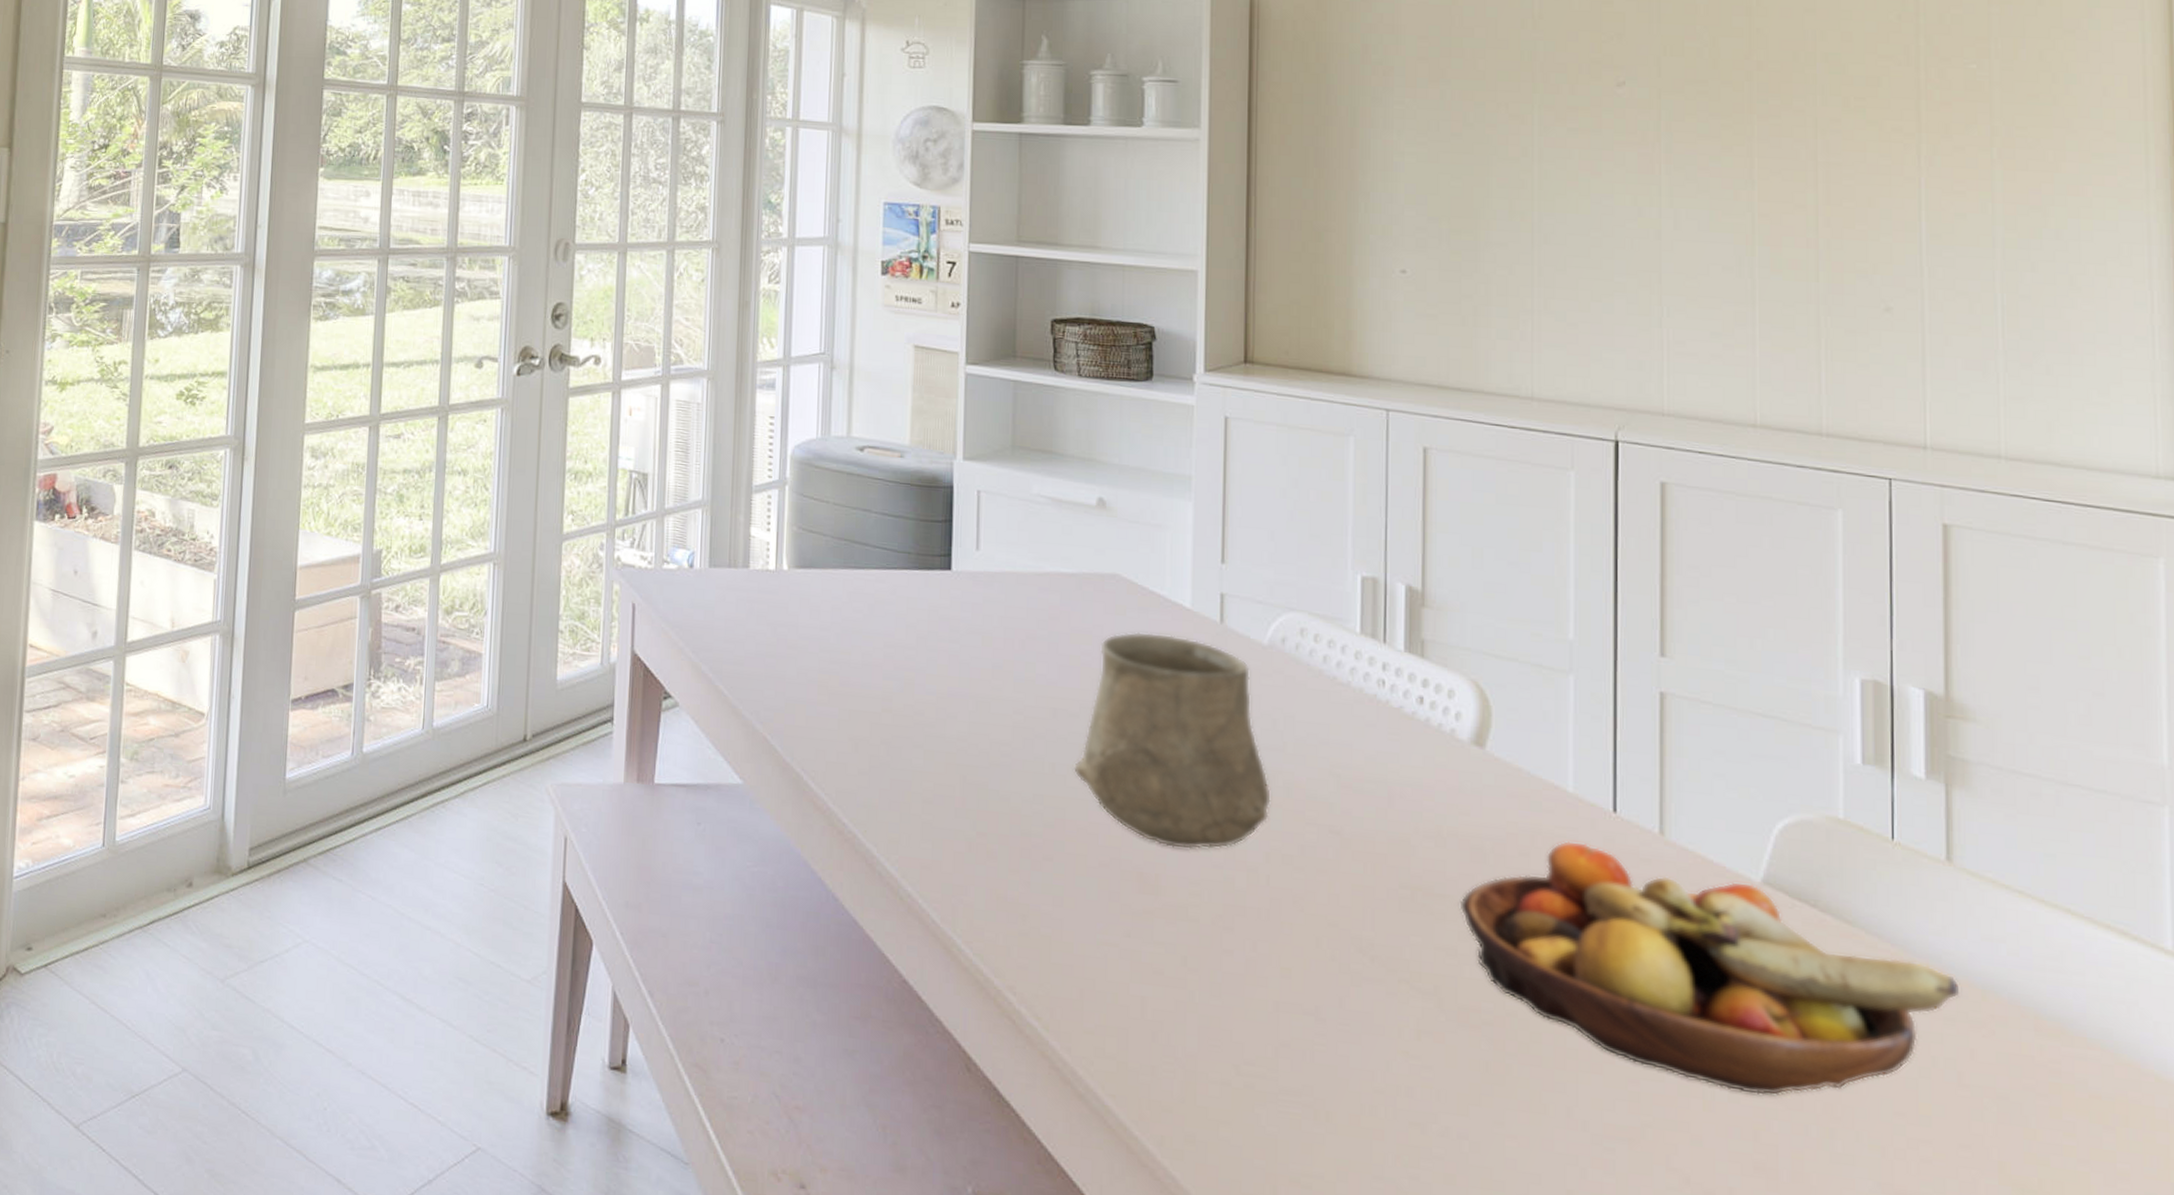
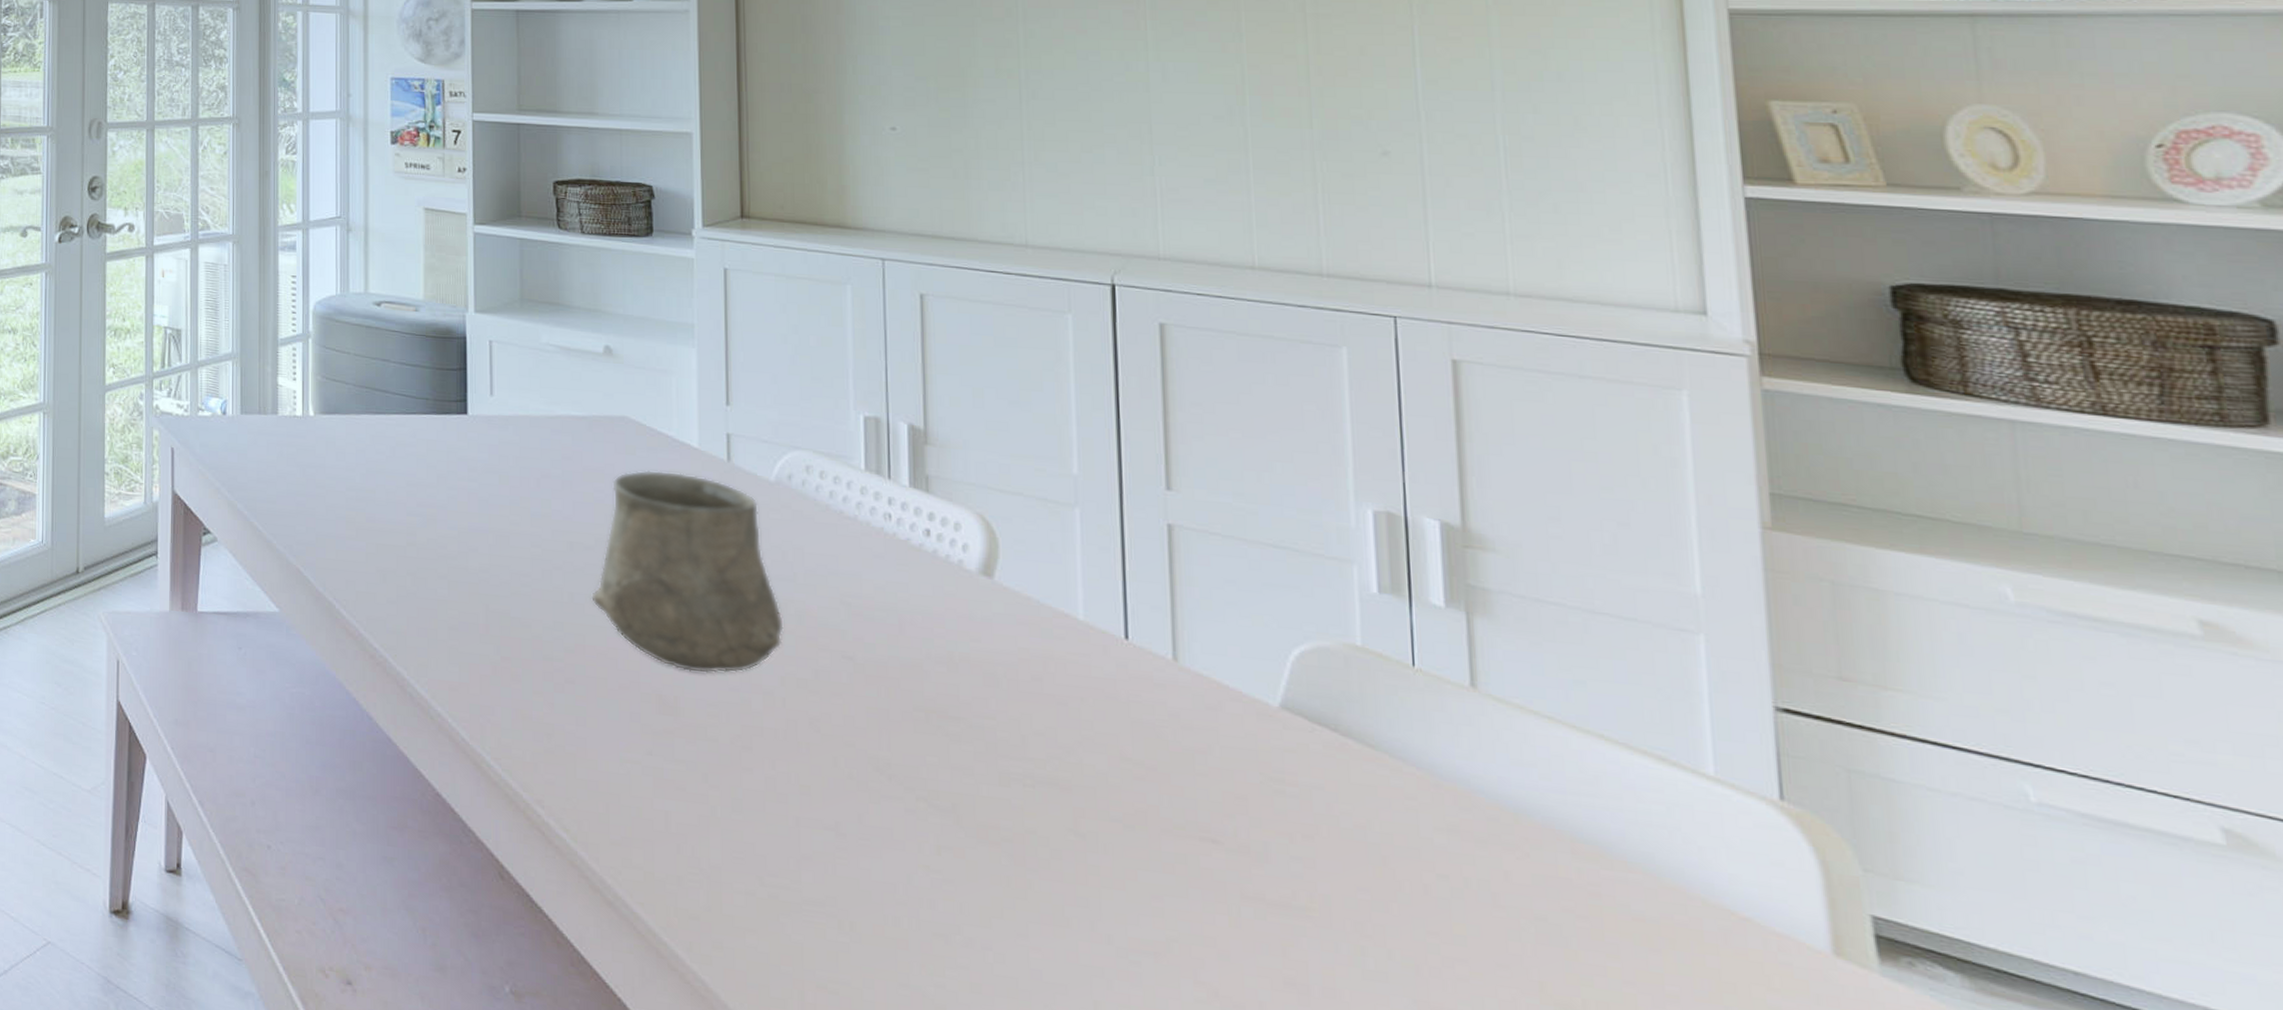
fruit bowl: present [1459,841,1959,1096] -> none [974,666,1490,914]

